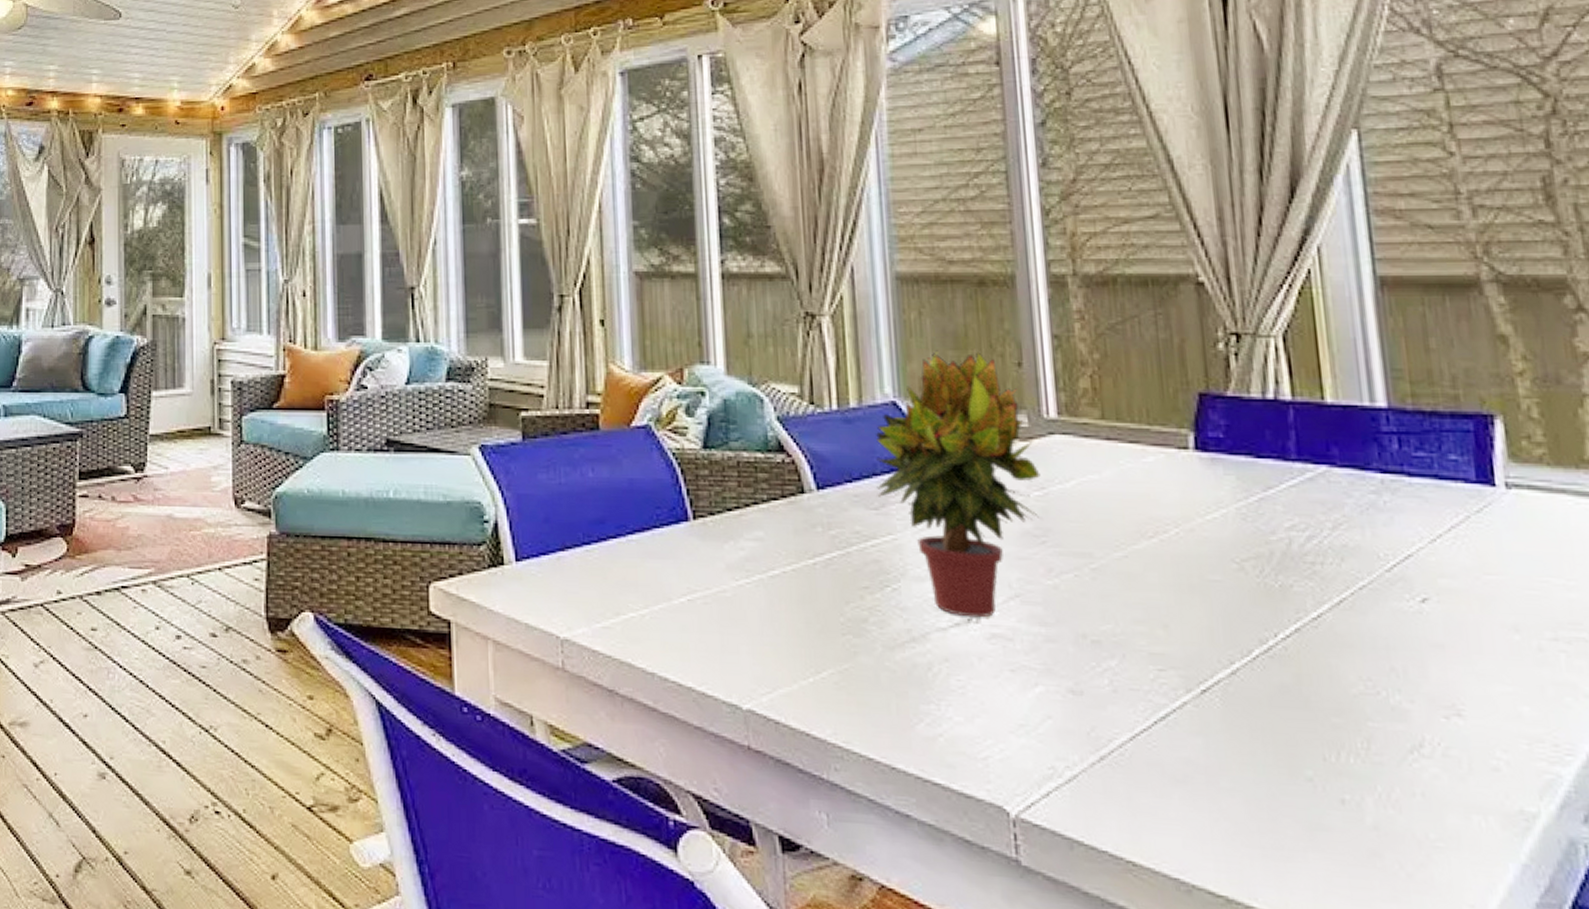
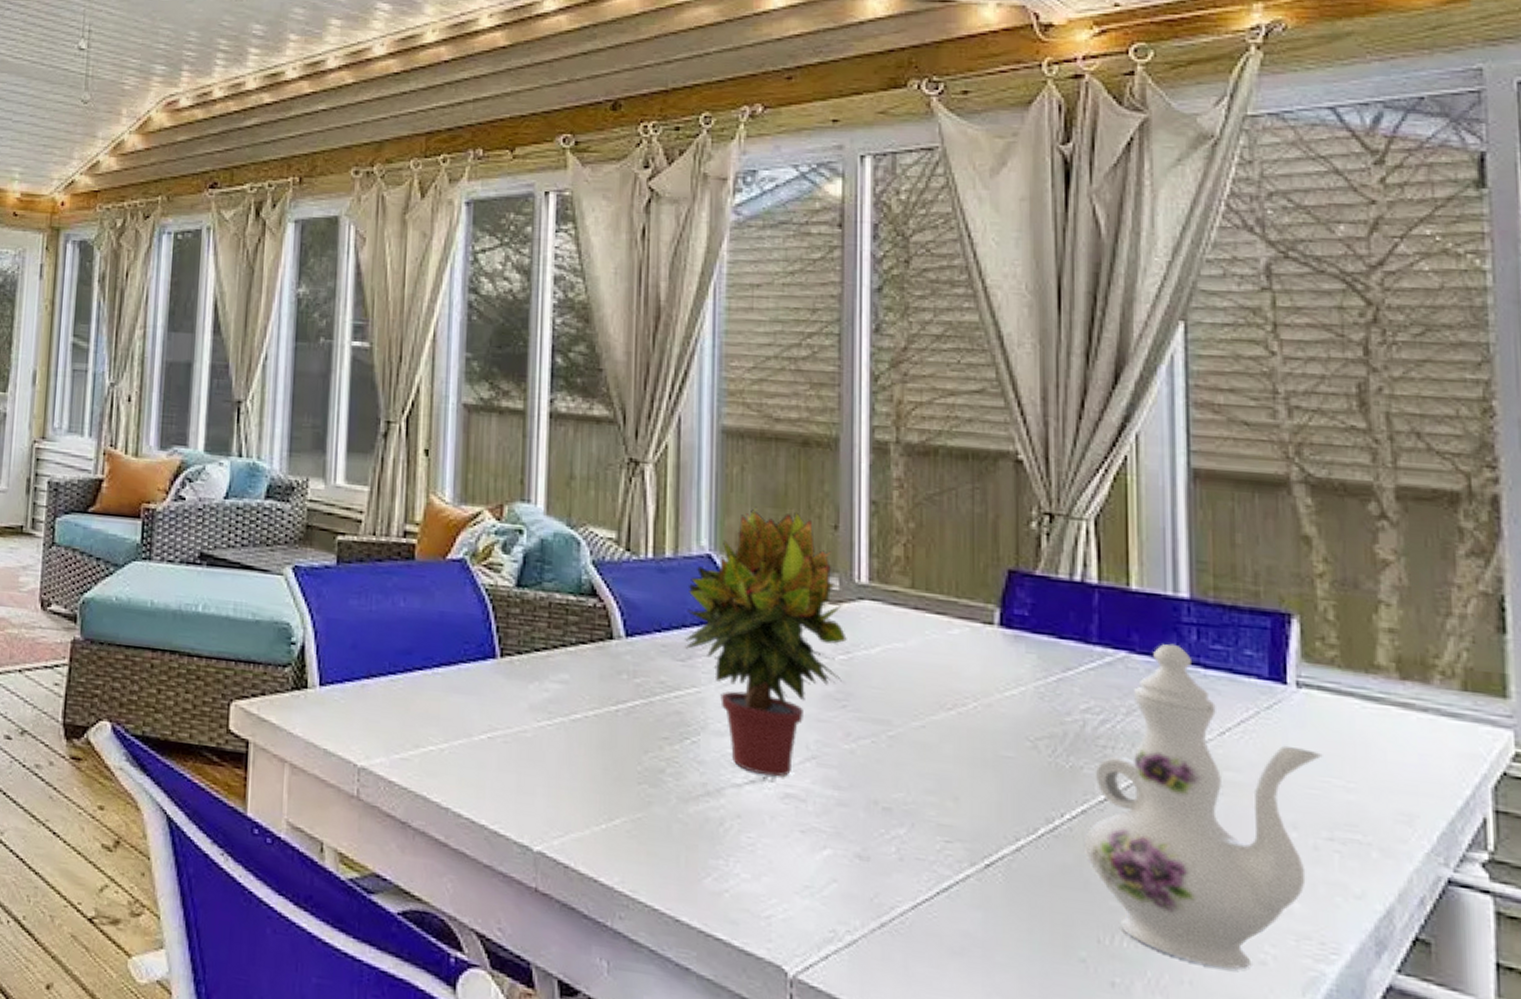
ewer: none [1301,454,1539,779] -> present [1085,643,1323,971]

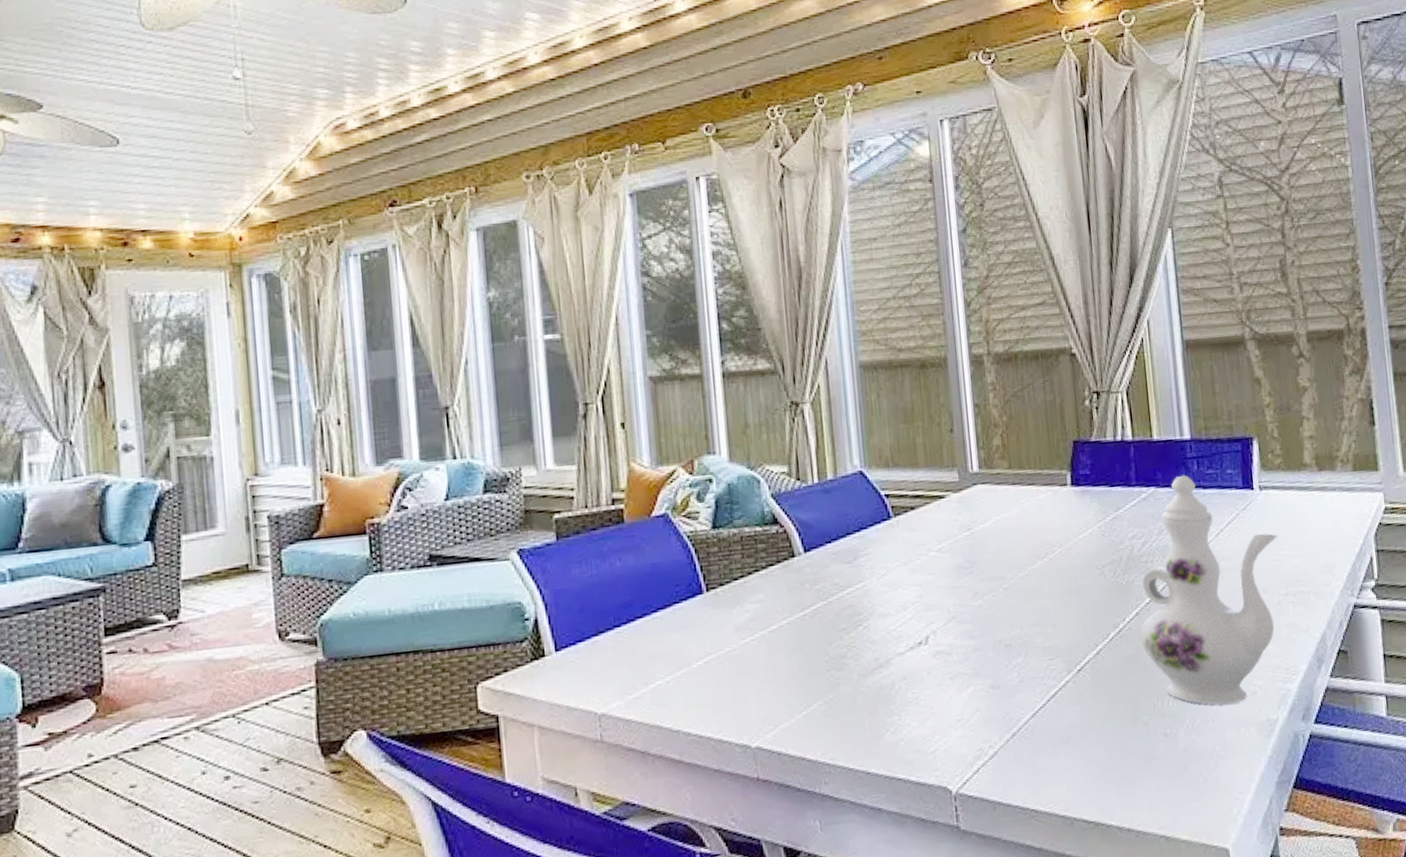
potted plant: present [684,506,847,777] -> none [848,423,969,641]

